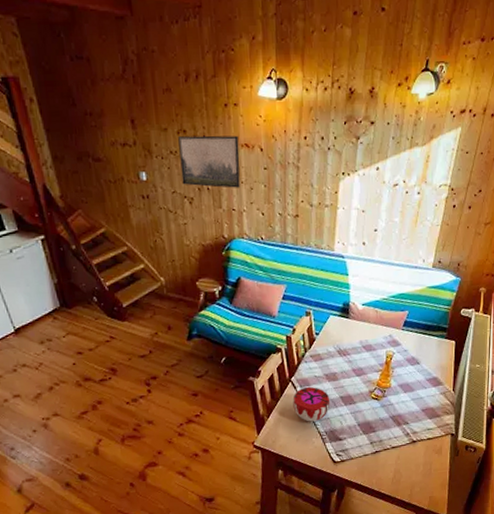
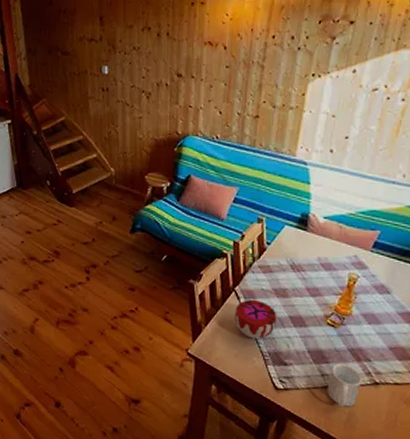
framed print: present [178,135,240,188] -> none [142,33,202,85]
mug: none [376,430,403,468] -> present [327,363,362,408]

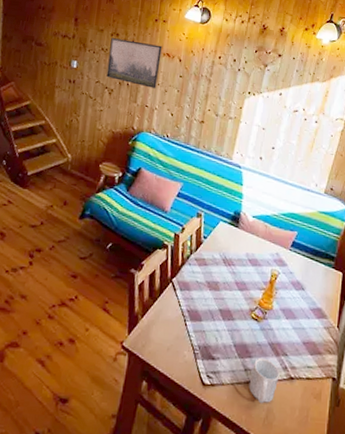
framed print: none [142,33,202,85] -> present [106,38,162,89]
decorative bowl: present [234,299,278,339] -> none [169,291,209,332]

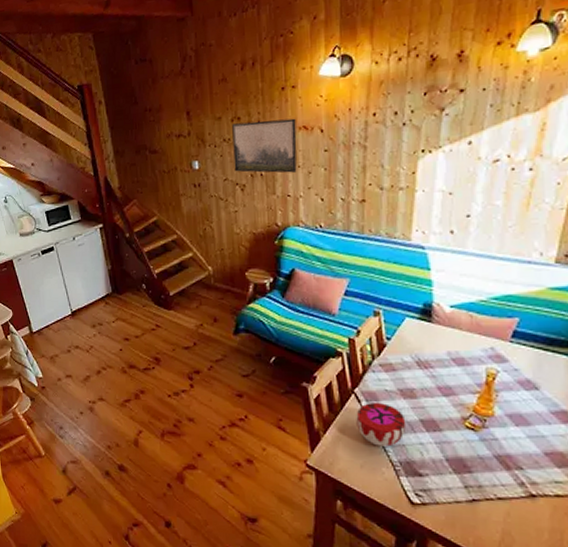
decorative bowl: none [169,291,209,332] -> present [356,401,407,447]
mug: present [249,358,280,404] -> none [472,472,515,525]

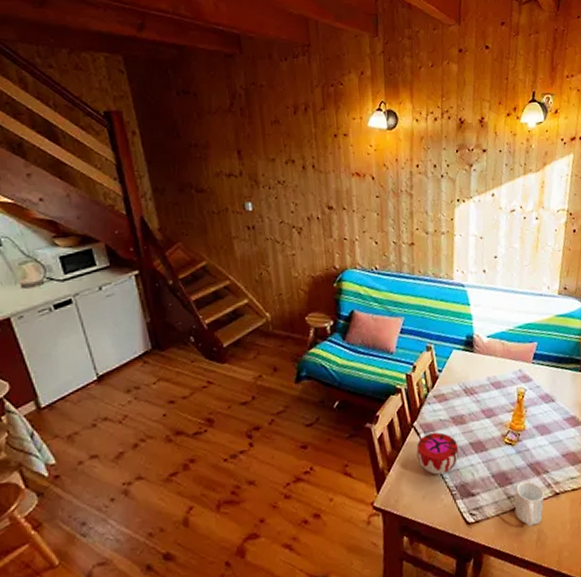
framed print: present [232,118,297,174] -> none [286,164,352,217]
mug: none [472,472,515,525] -> present [514,481,545,528]

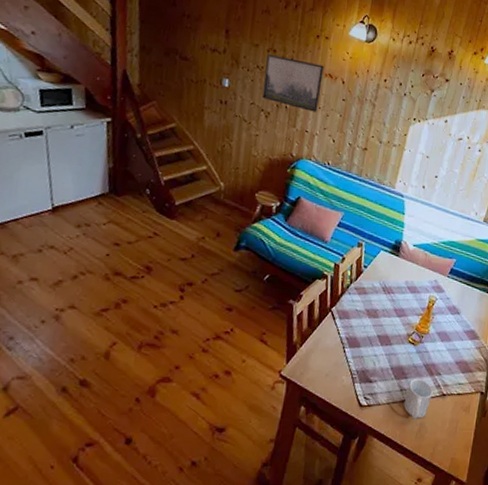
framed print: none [286,164,352,217] -> present [262,54,324,112]
decorative bowl: present [416,432,459,475] -> none [328,319,368,358]

